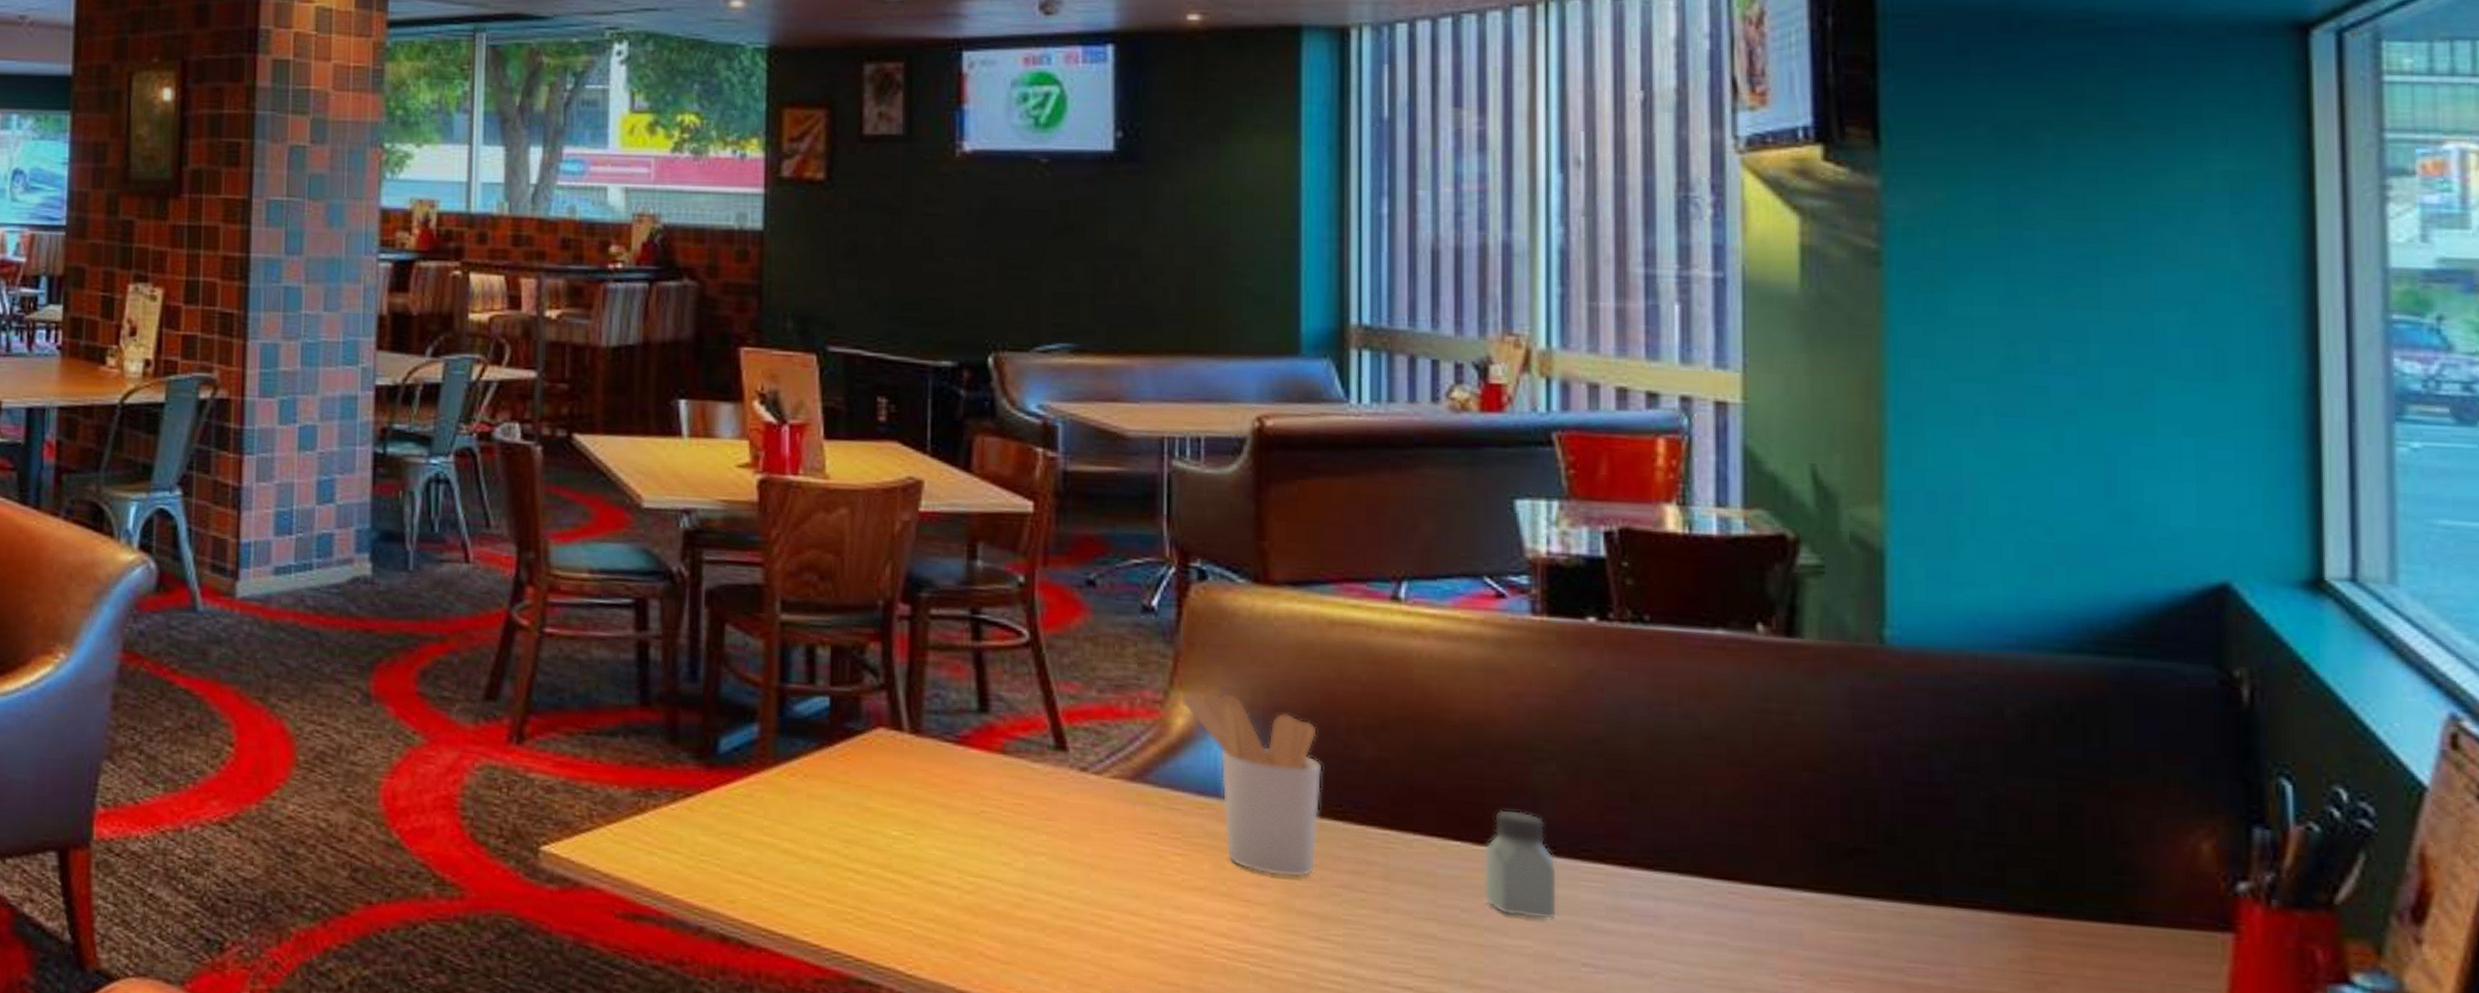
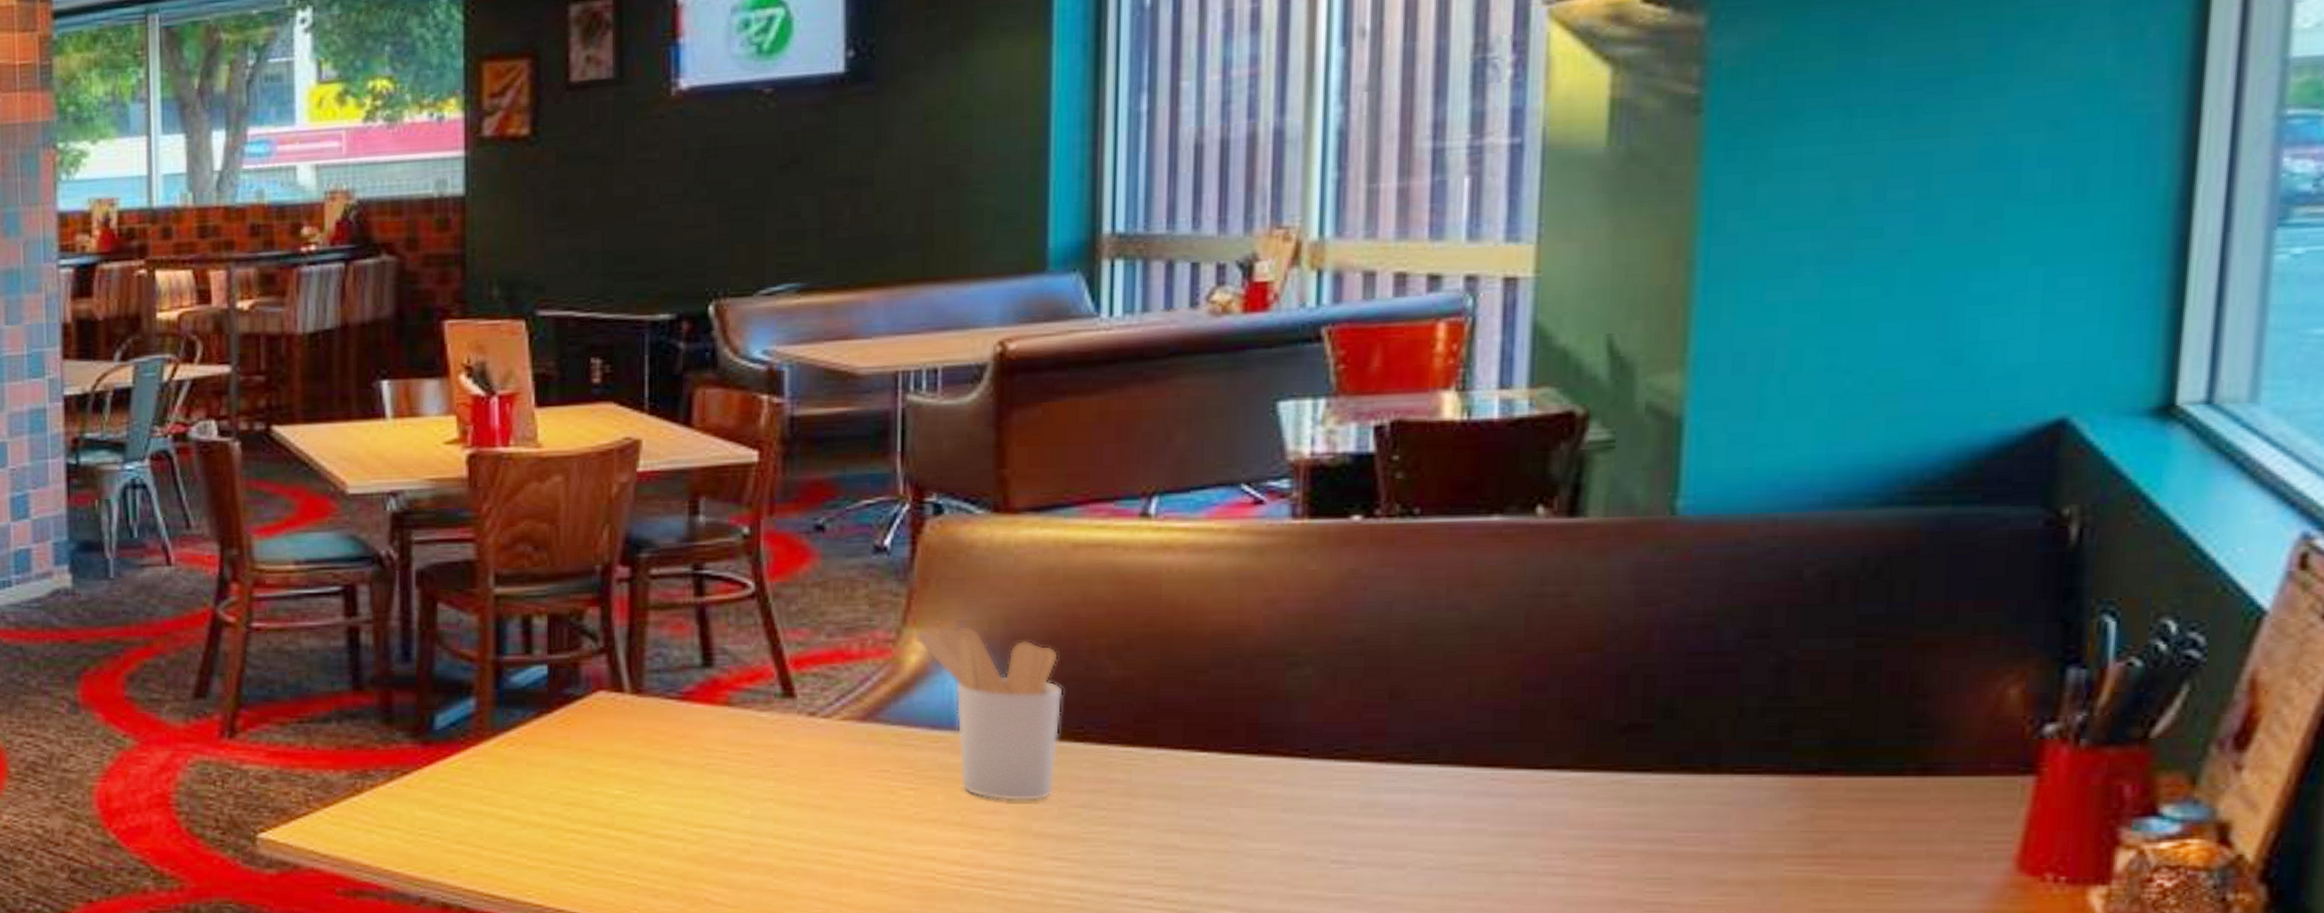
saltshaker: present [1483,809,1558,920] -> none [1229,716,1310,822]

